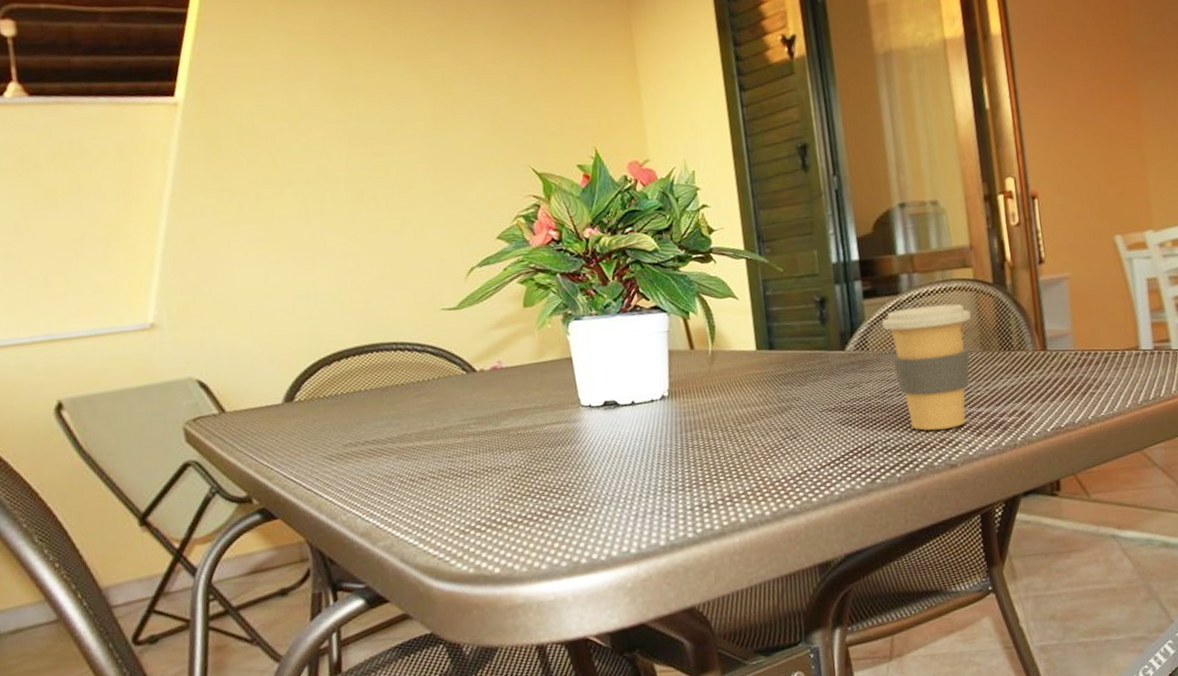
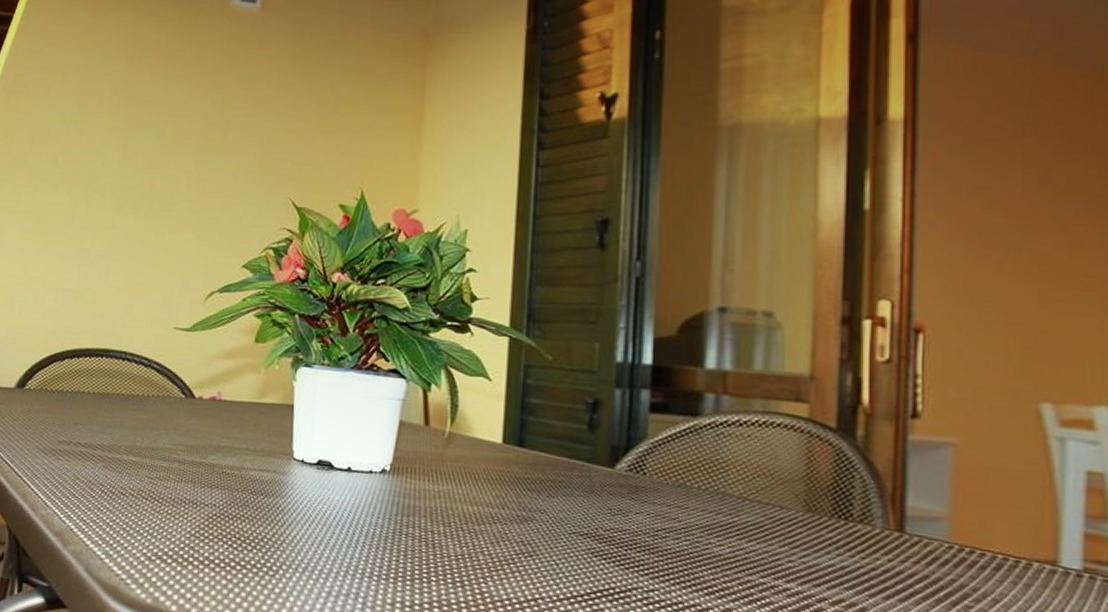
coffee cup: present [882,304,971,431] -> none [670,435,796,599]

